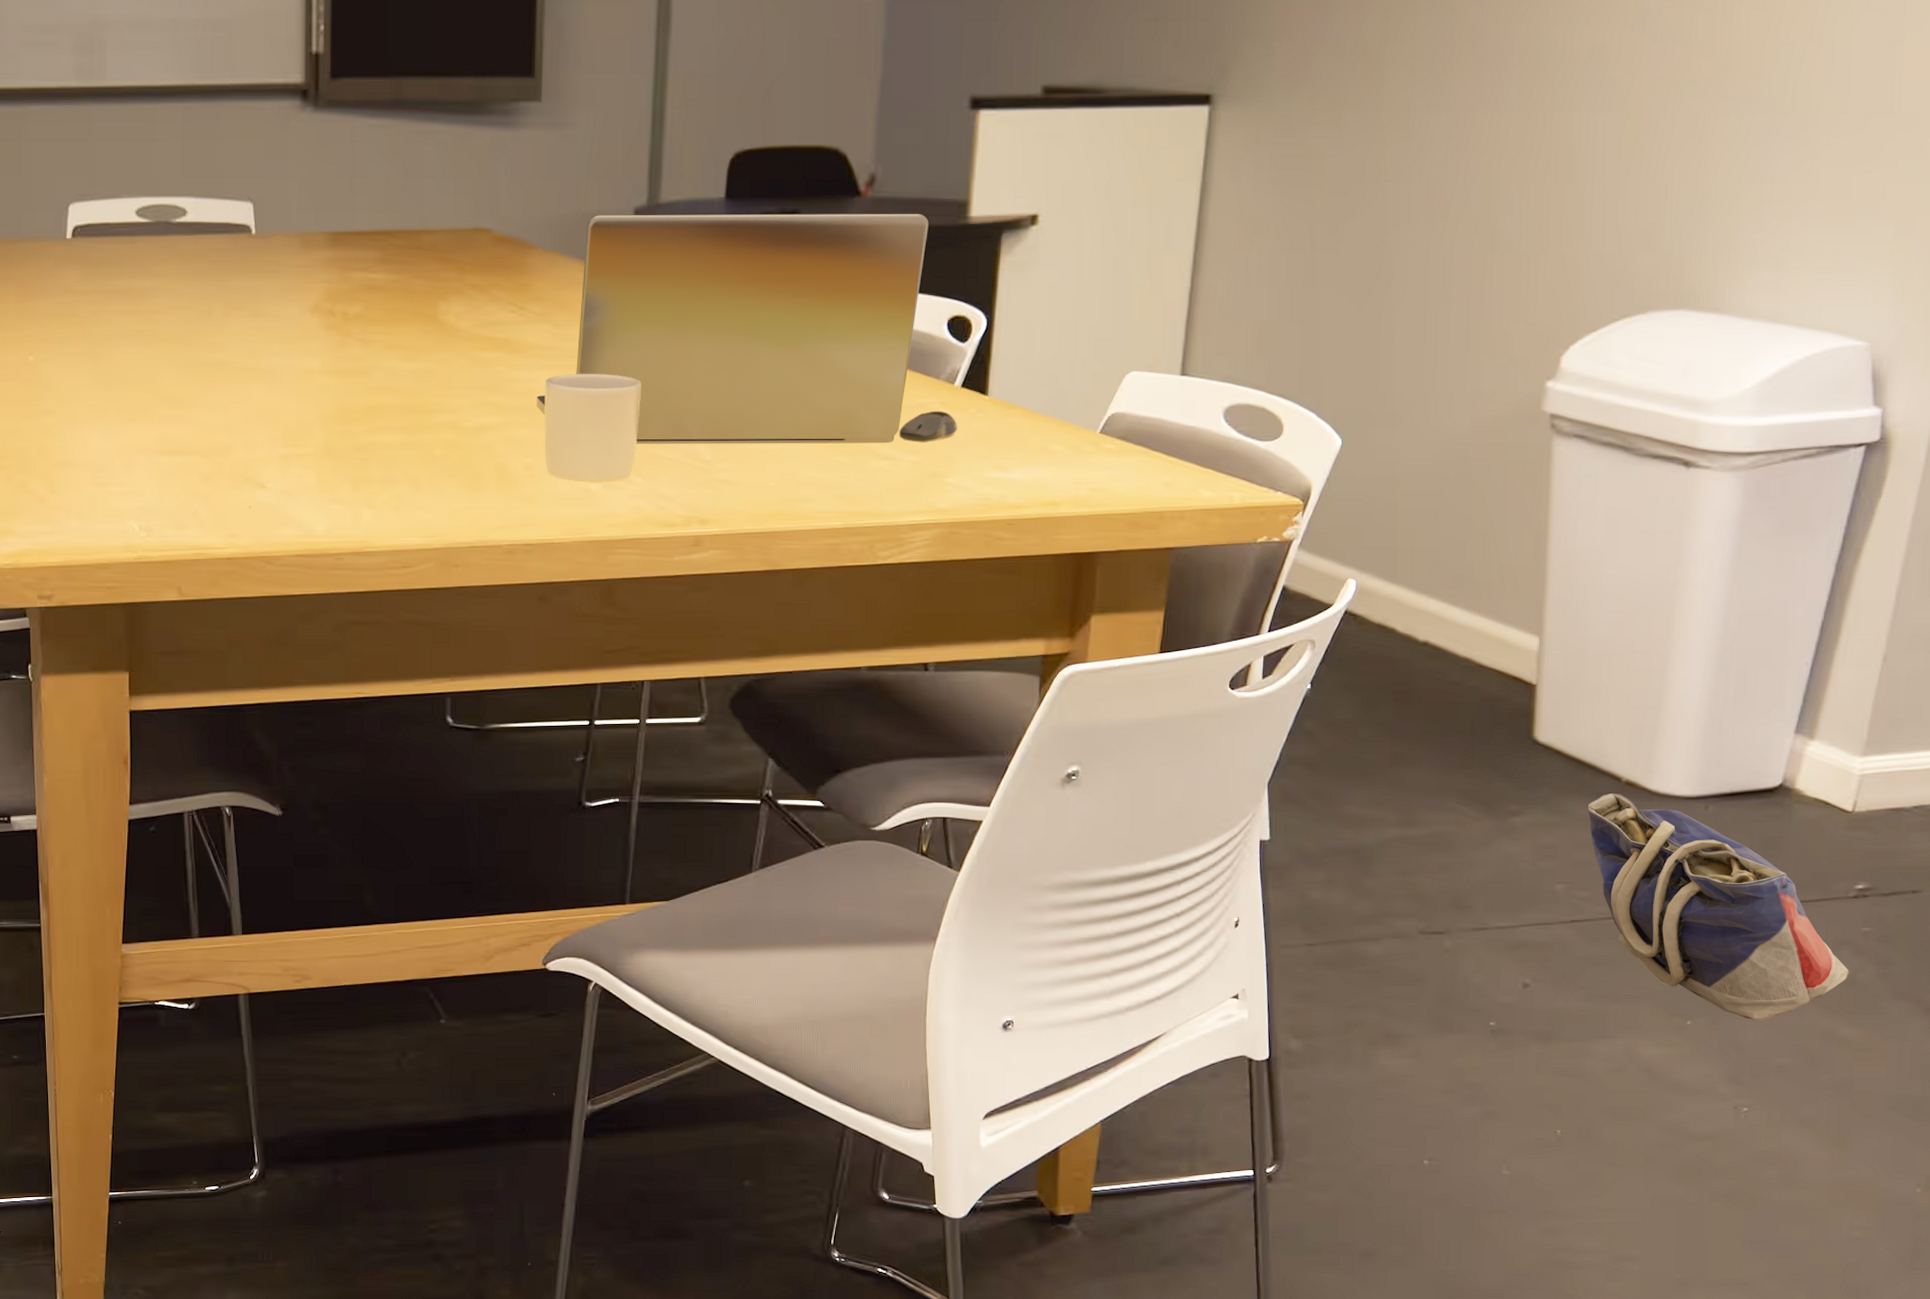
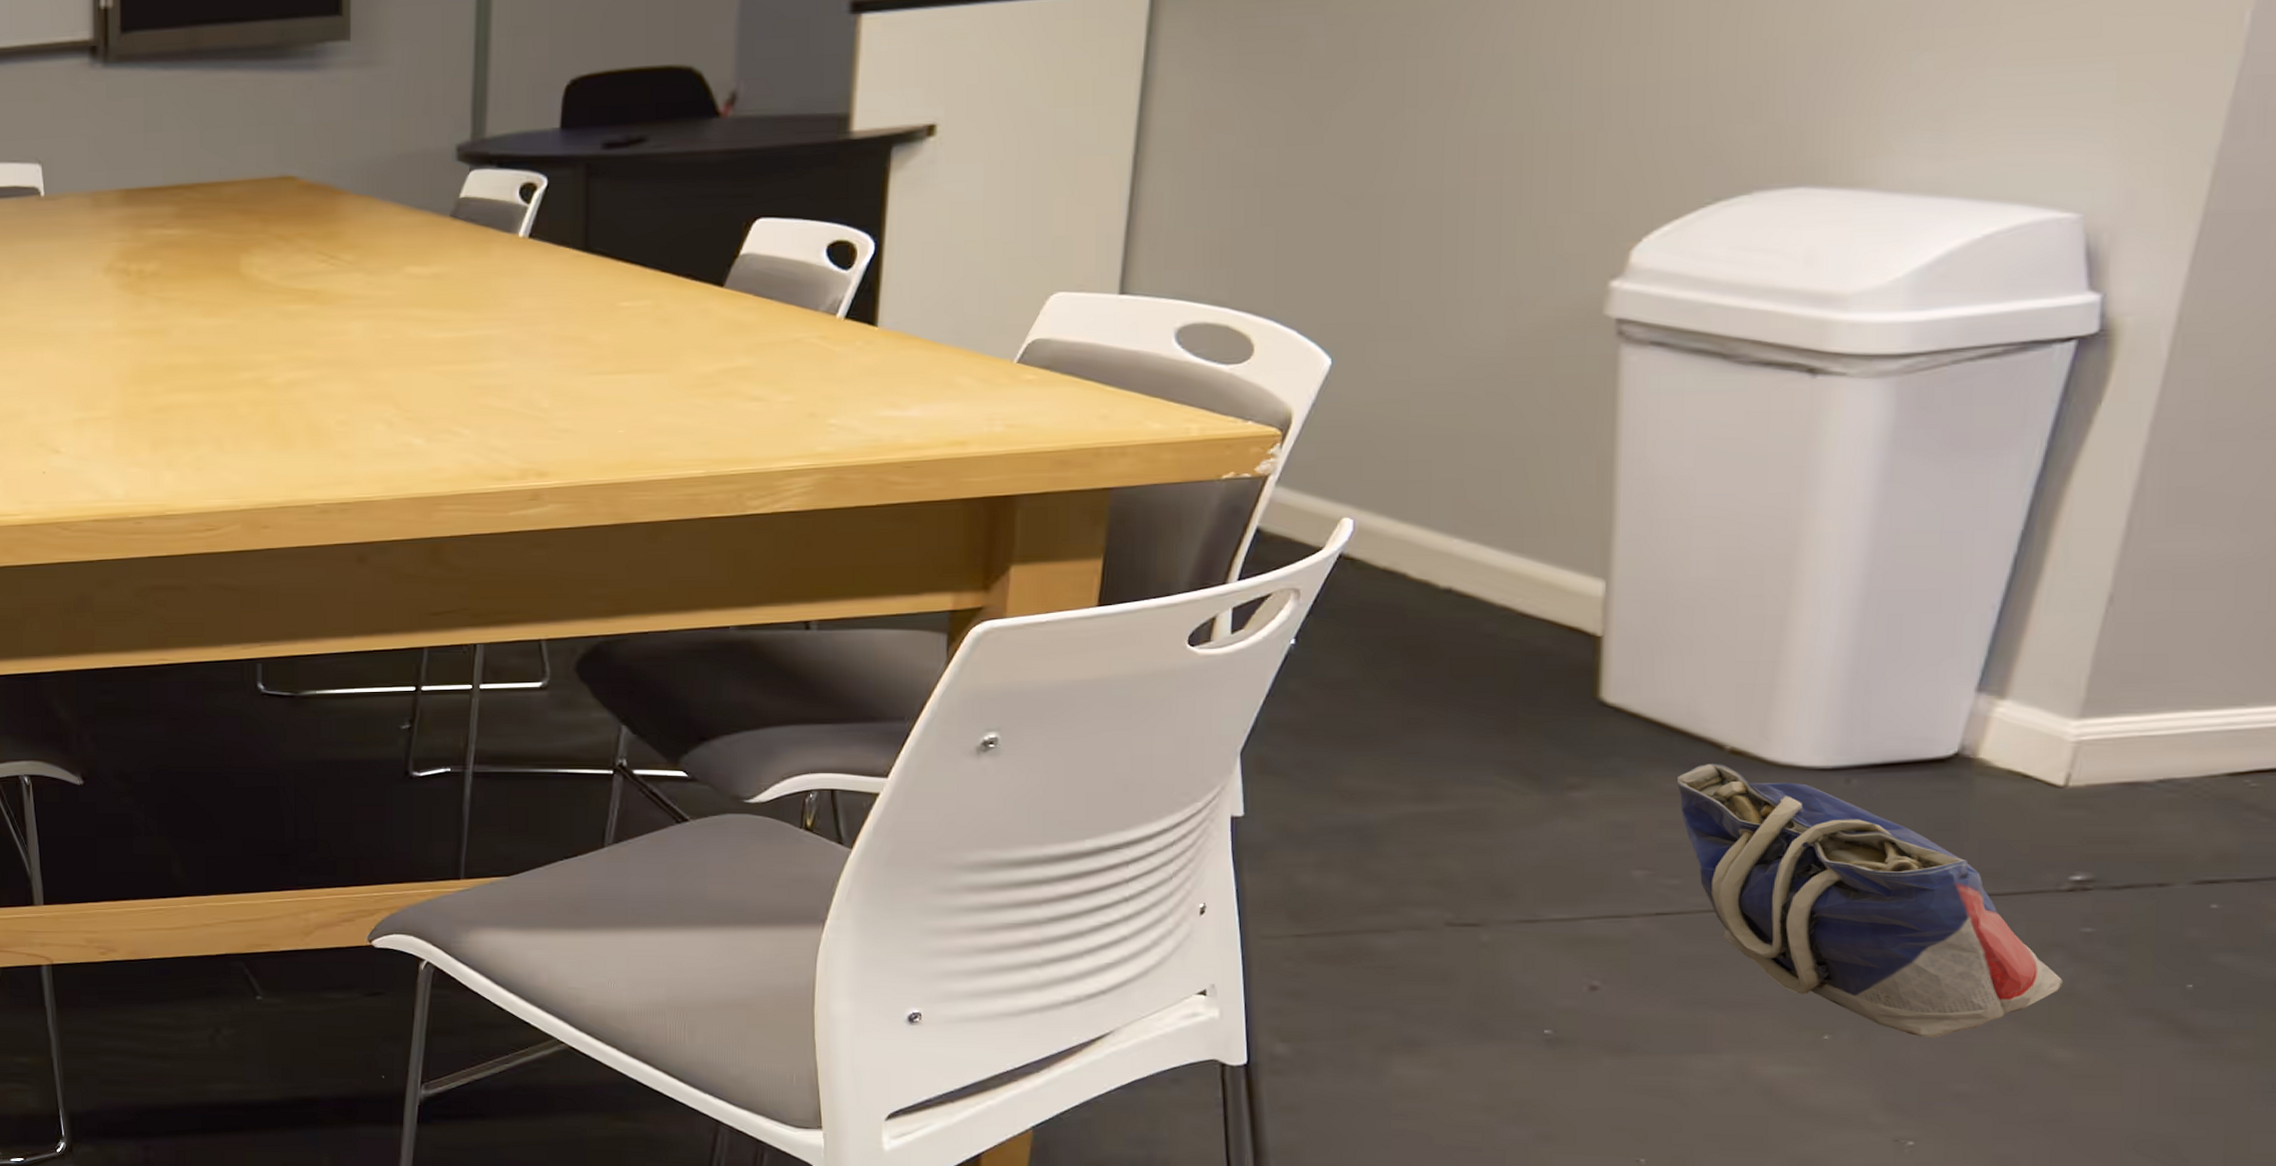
laptop: present [537,213,929,445] -> none [351,131,802,395]
mug: present [544,374,642,482] -> none [359,322,468,437]
computer mouse: present [899,410,958,443] -> none [770,345,842,381]

